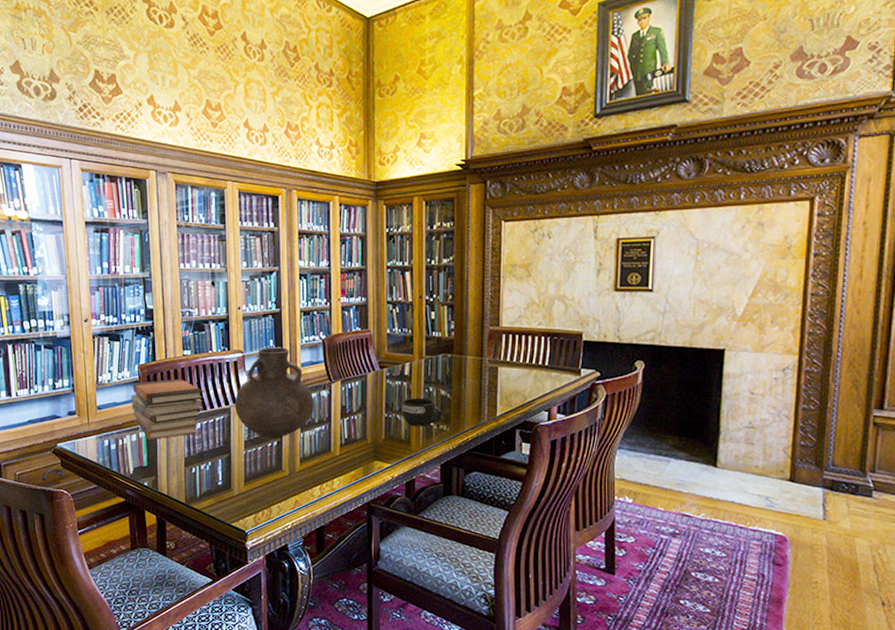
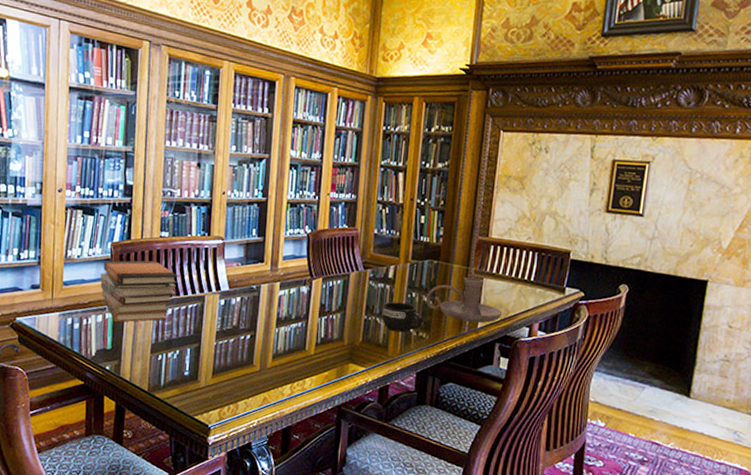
vase: present [234,347,315,437] -> none [209,236,294,331]
candle holder: none [443,368,520,412] -> present [425,277,503,323]

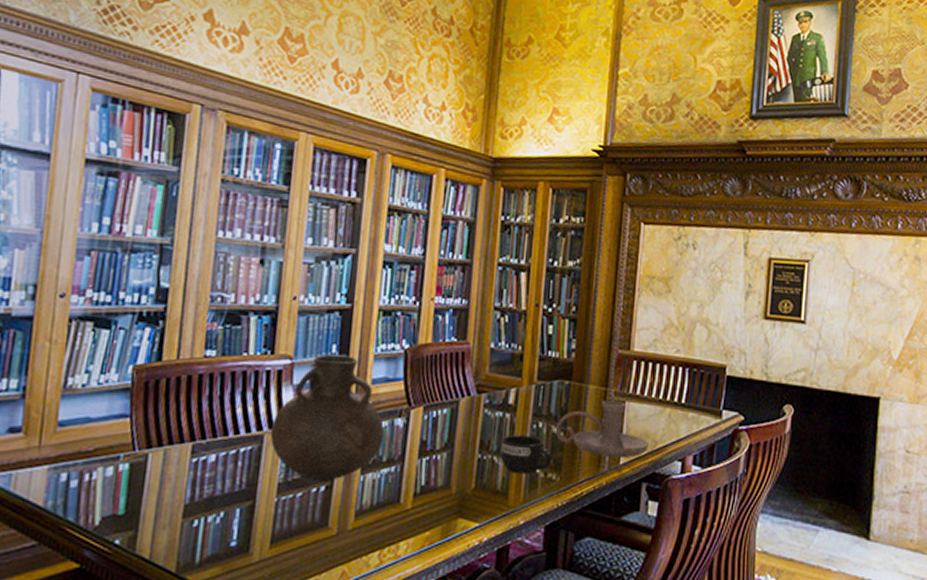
book stack: present [99,260,178,322] -> none [113,388,227,476]
vase: none [209,236,294,331] -> present [270,354,385,480]

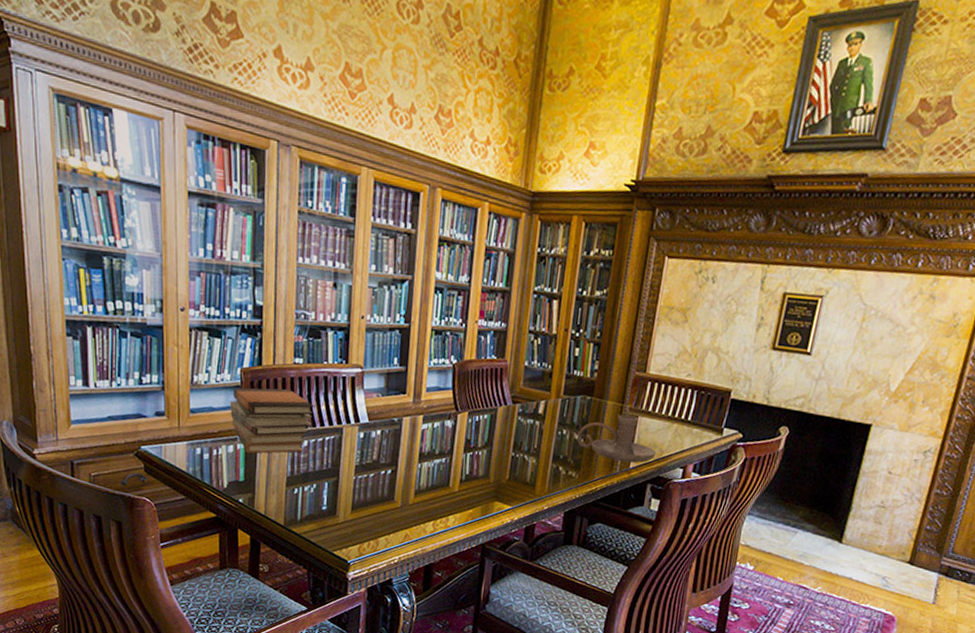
book stack: none [113,388,227,476] -> present [229,388,314,454]
vase: present [270,354,385,480] -> none [347,365,437,466]
mug: present [500,434,553,474] -> none [530,438,574,471]

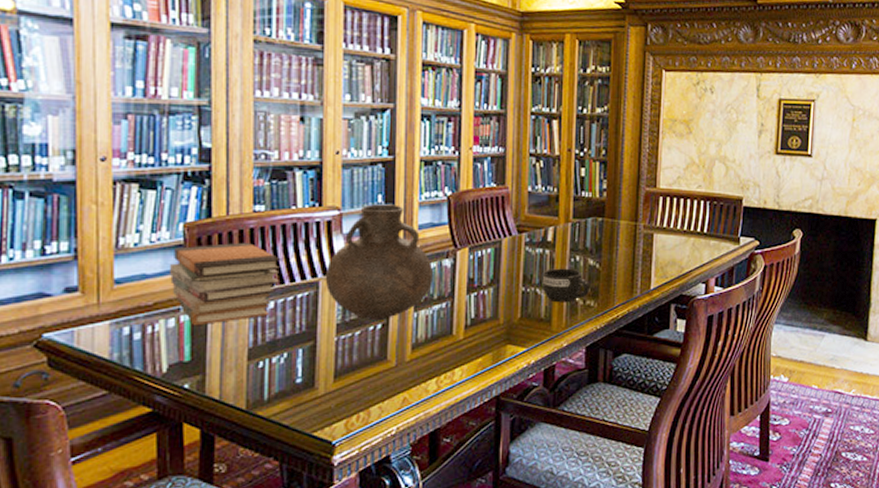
vase: none [347,365,437,466] -> present [325,204,434,319]
mug: none [530,438,574,471] -> present [542,268,591,303]
candle holder: present [576,415,657,463] -> none [591,234,676,284]

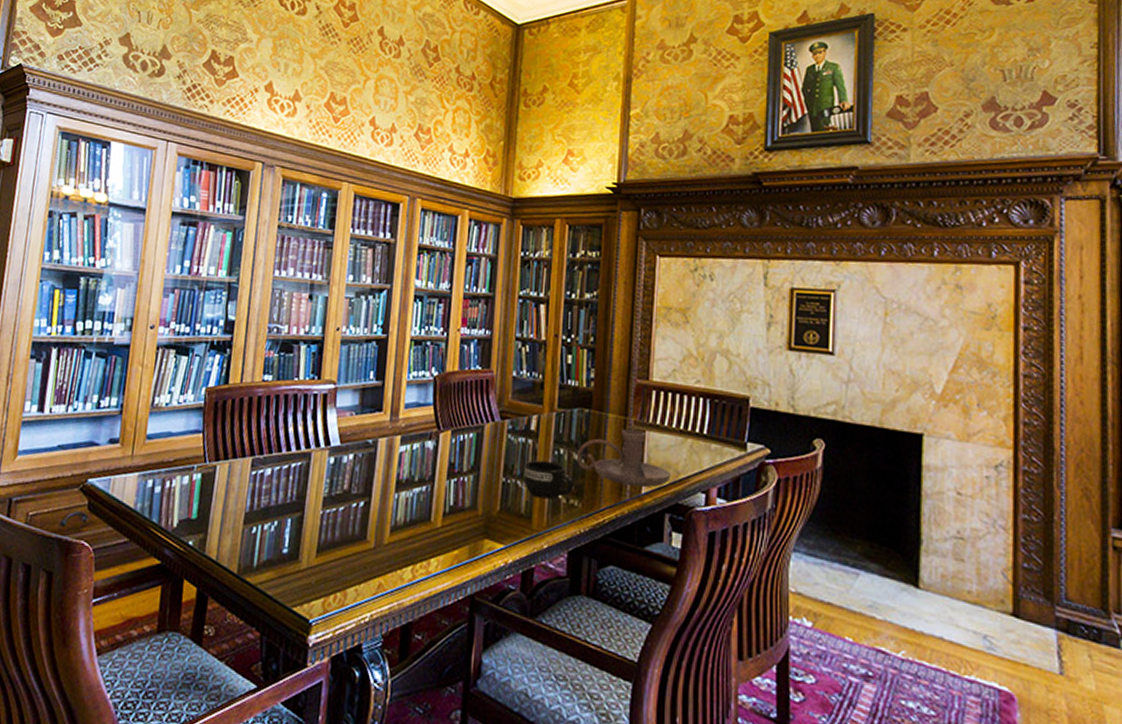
book stack: present [169,242,281,325] -> none [189,408,281,485]
vase: present [325,204,434,319] -> none [316,380,417,497]
candle holder: none [591,234,676,284] -> present [576,430,671,488]

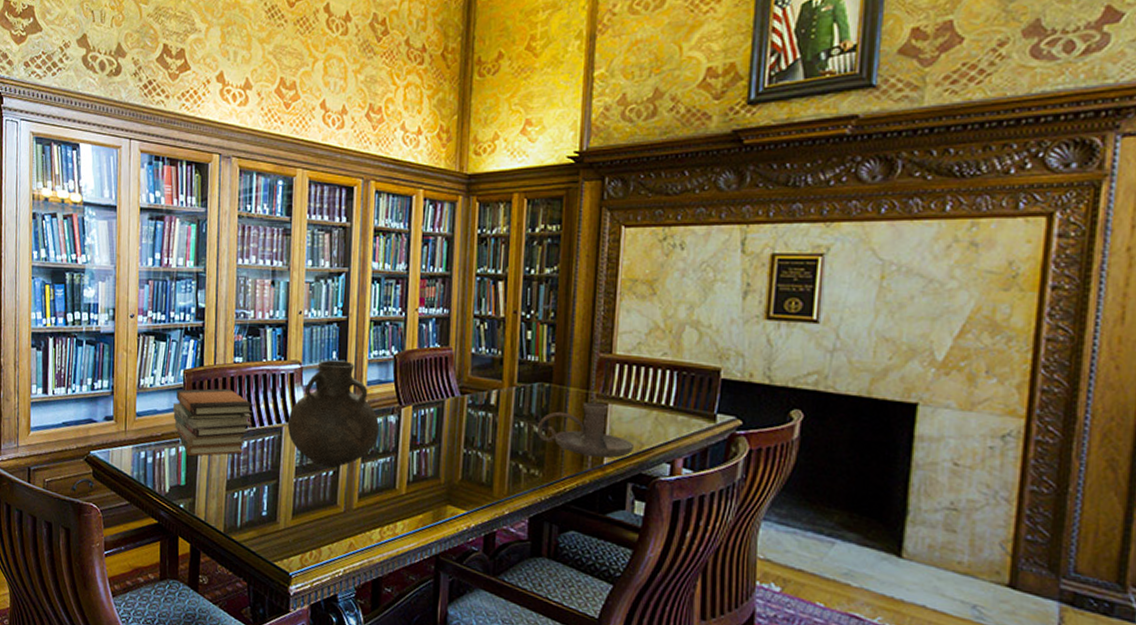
book stack: none [189,408,281,485] -> present [172,388,254,456]
vase: none [316,380,417,497] -> present [287,360,380,466]
mug: present [523,460,575,500] -> none [484,432,535,469]

